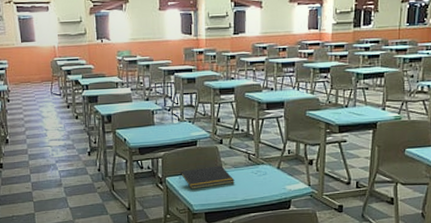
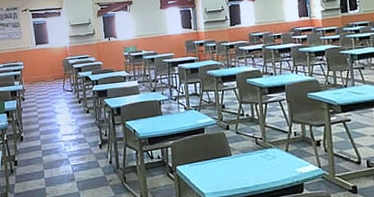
notepad: present [179,165,235,190] -> none [189,151,245,178]

